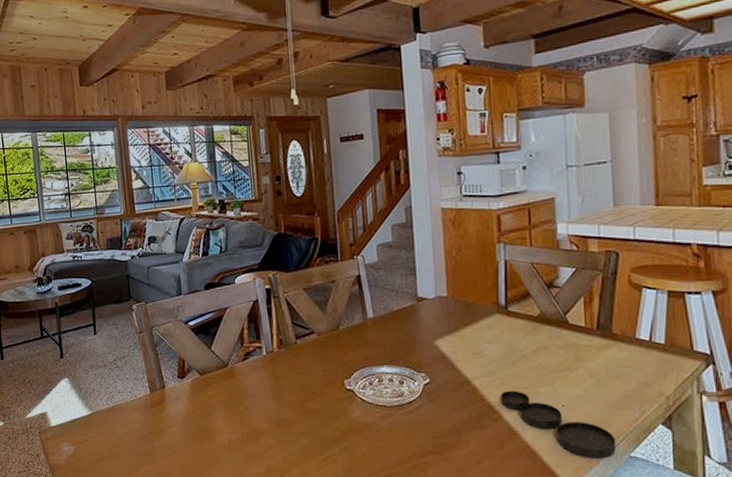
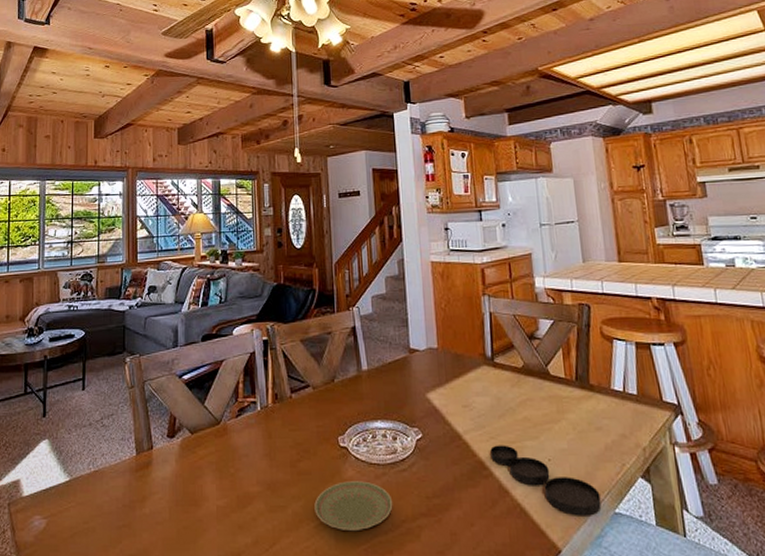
plate: none [322,421,400,465] -> present [314,481,393,532]

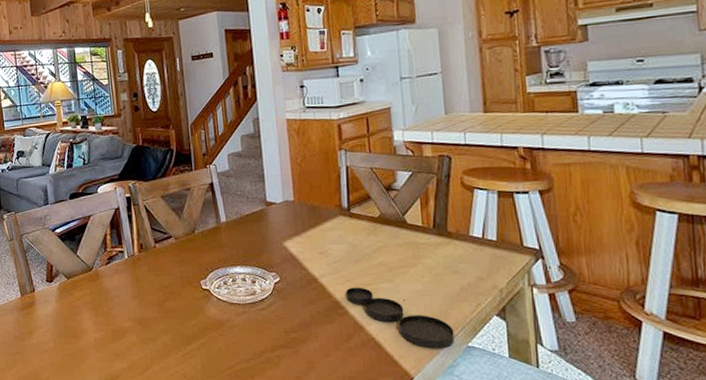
plate: present [314,481,393,532] -> none [181,318,254,360]

